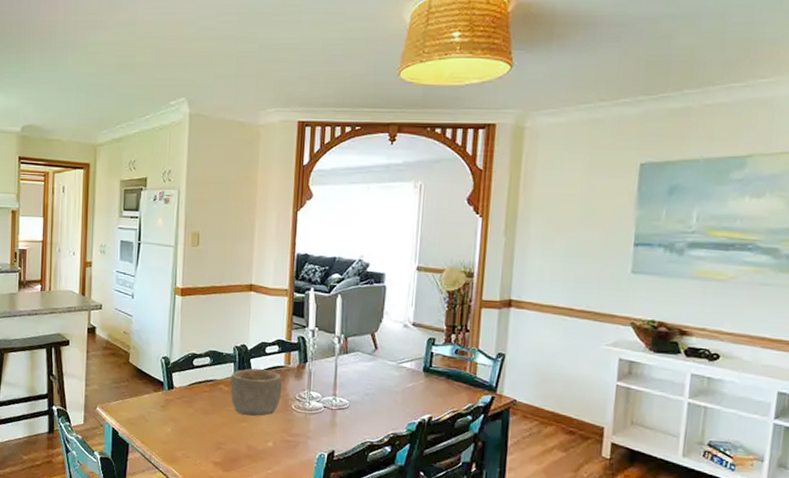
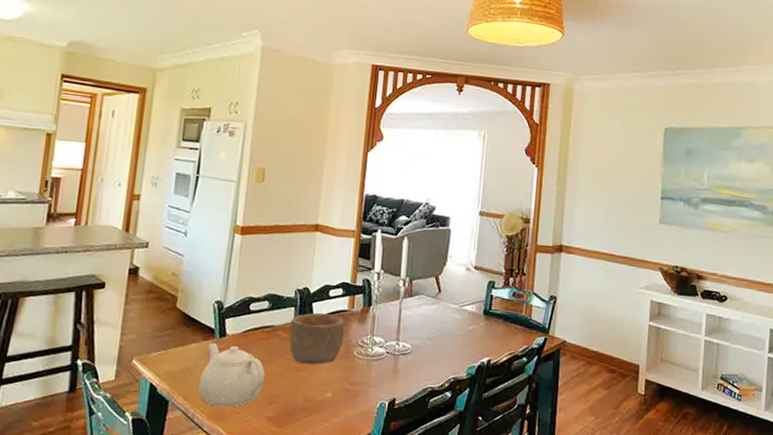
teapot: none [153,394,211,452] -> present [198,343,265,407]

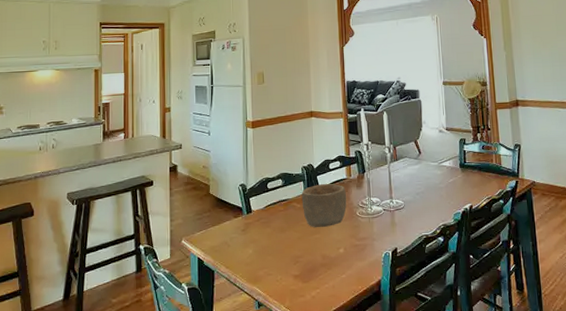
teapot: present [198,343,265,407] -> none [235,219,288,271]

